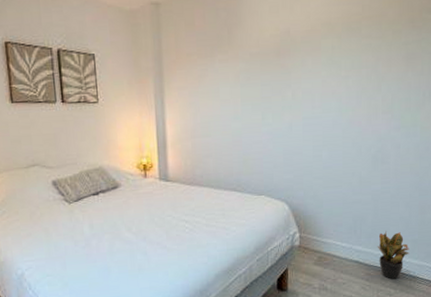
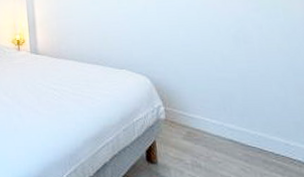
potted plant: present [377,231,410,280] -> none [252,110,294,165]

